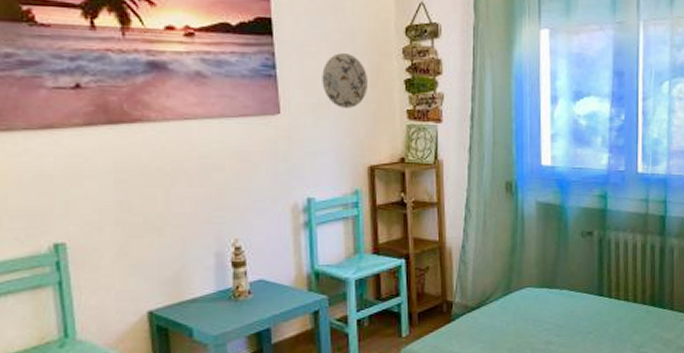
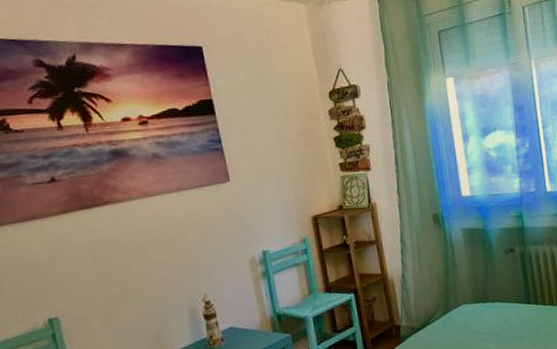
decorative plate: present [322,53,367,108] -> none [261,121,303,169]

